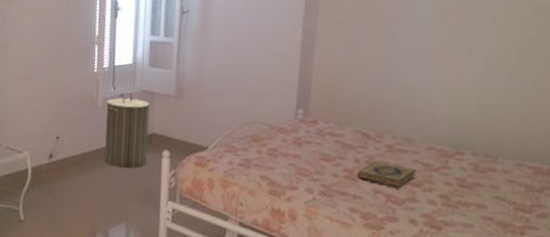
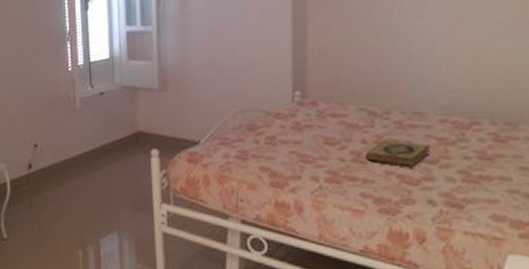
laundry hamper: present [104,92,150,169] -> none [85,89,134,173]

